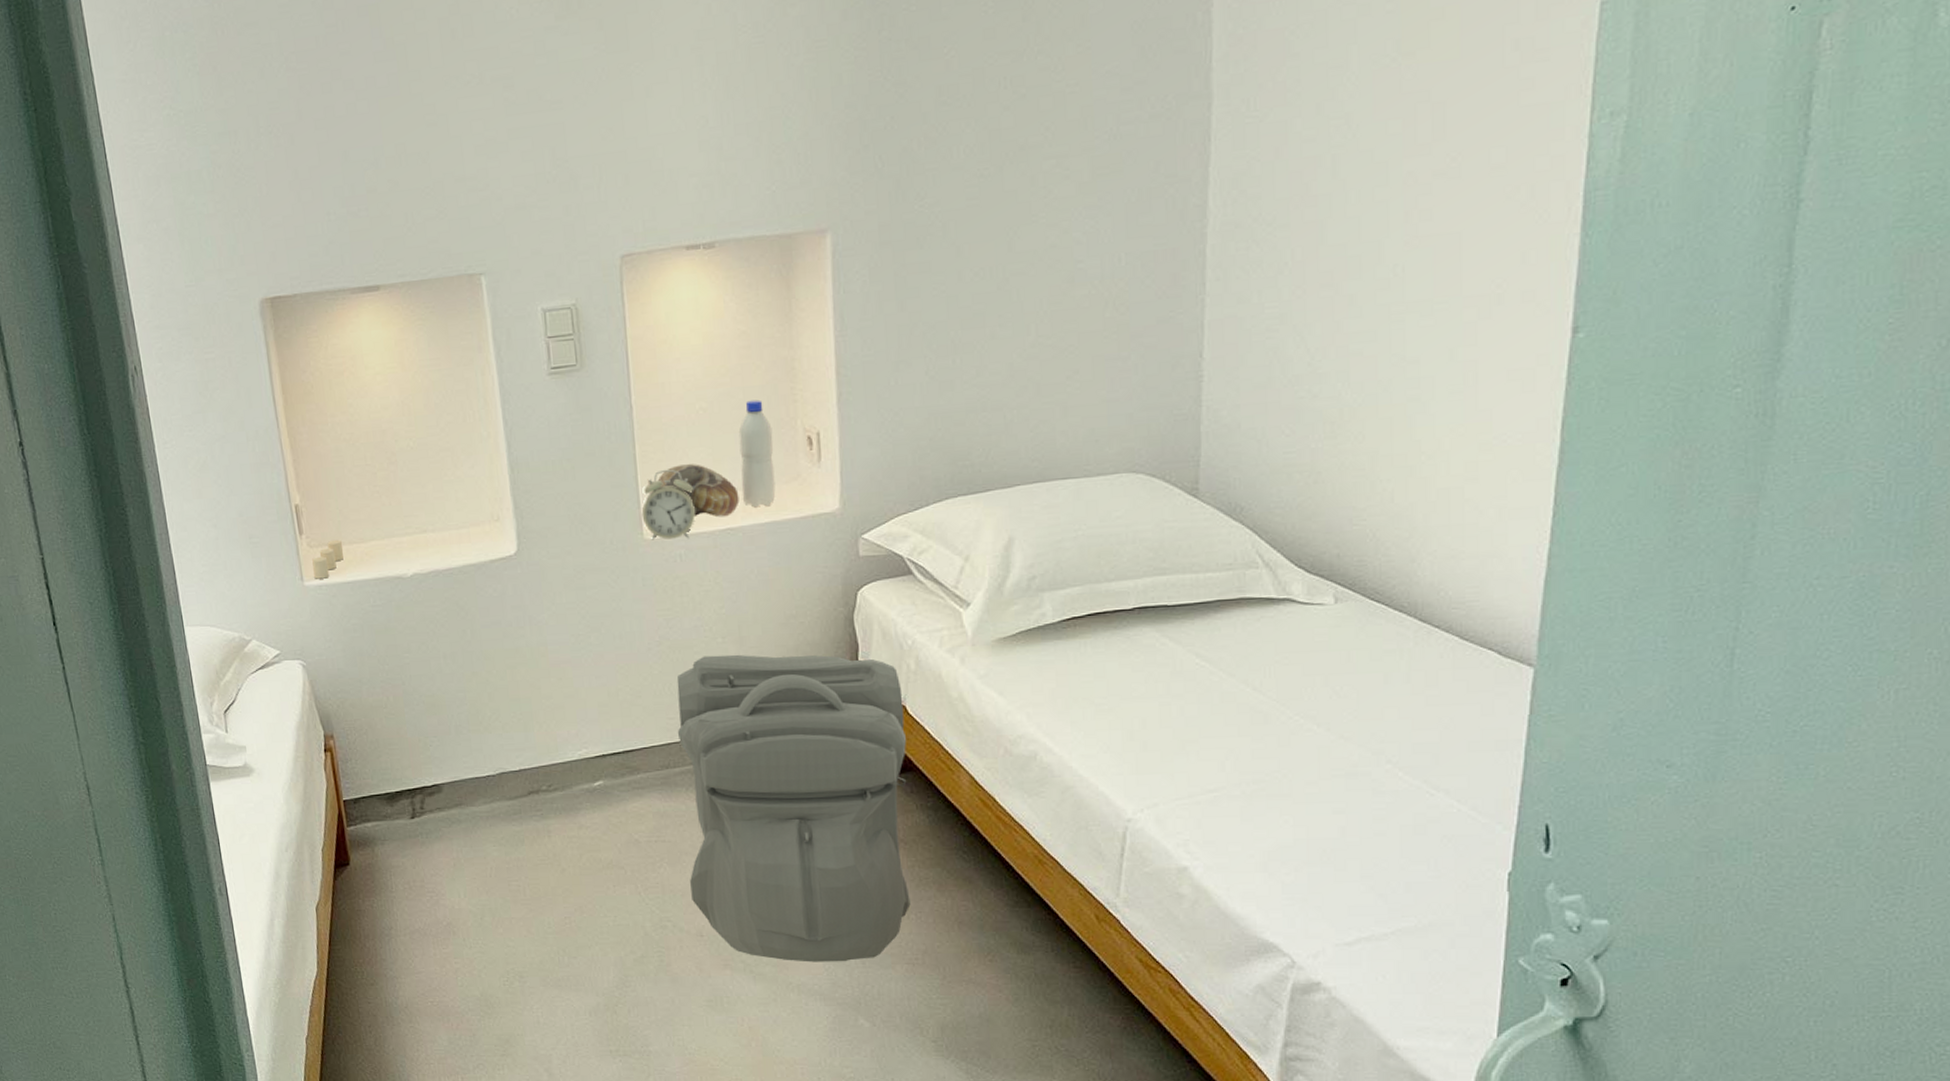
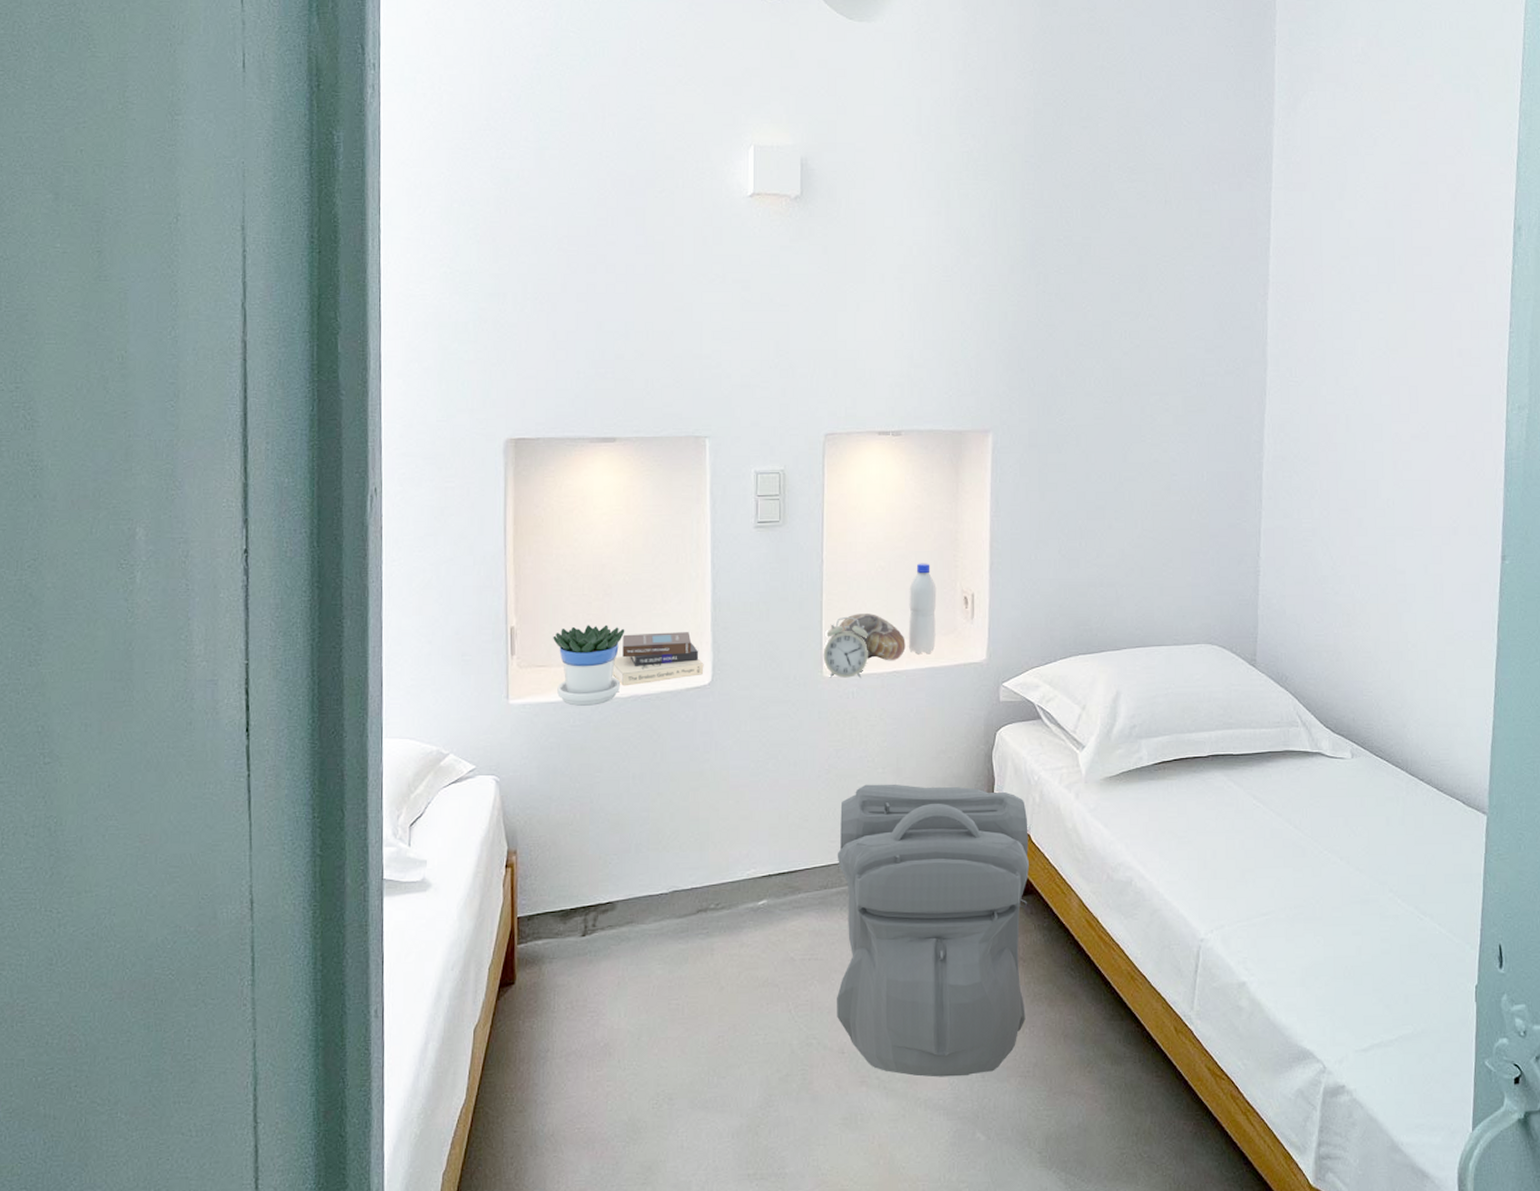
candle: present [312,539,343,579] -> none [520,661,550,698]
flowerpot: none [340,496,420,585] -> present [553,624,625,706]
books: none [408,498,508,561] -> present [612,632,704,686]

